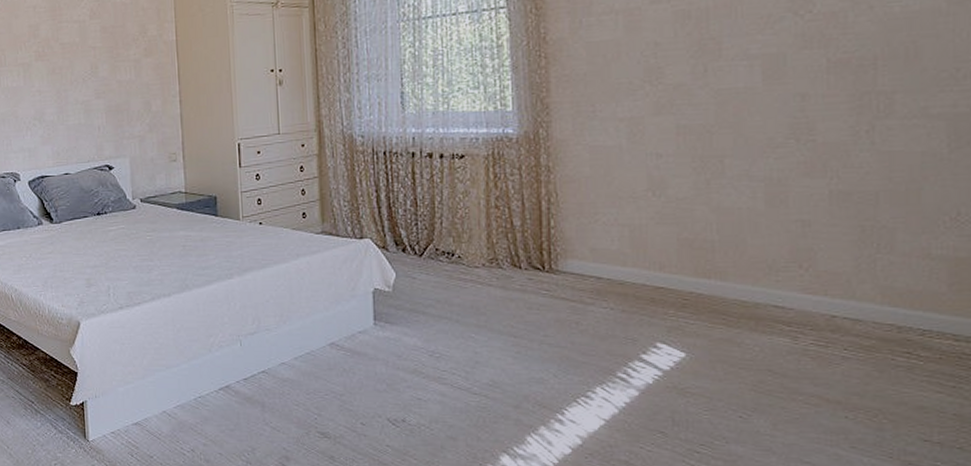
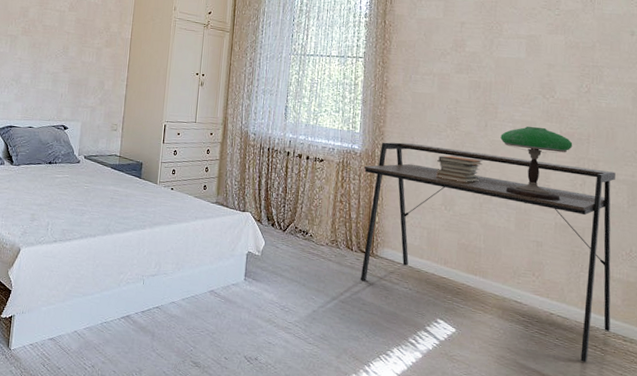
desk: none [525,104,931,376] -> present [360,142,616,362]
book stack: none [632,119,705,155] -> present [436,155,483,182]
table lamp: none [730,59,849,162] -> present [500,126,573,201]

